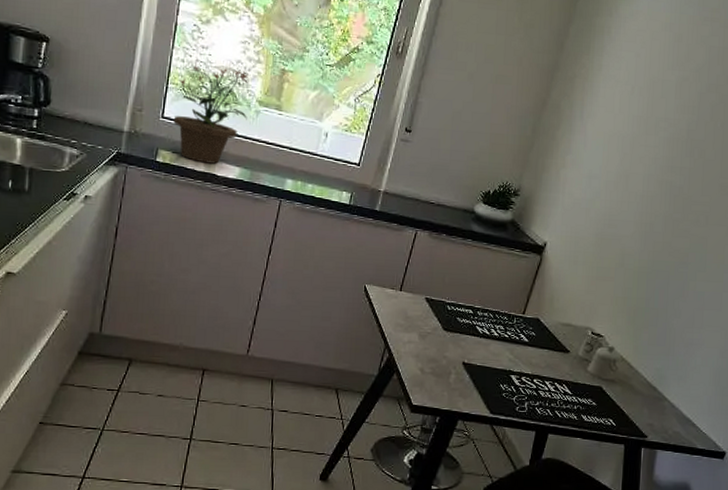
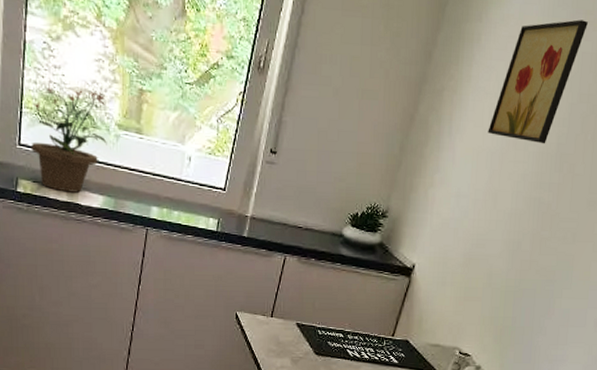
wall art: none [618,16,714,130] -> present [488,19,588,144]

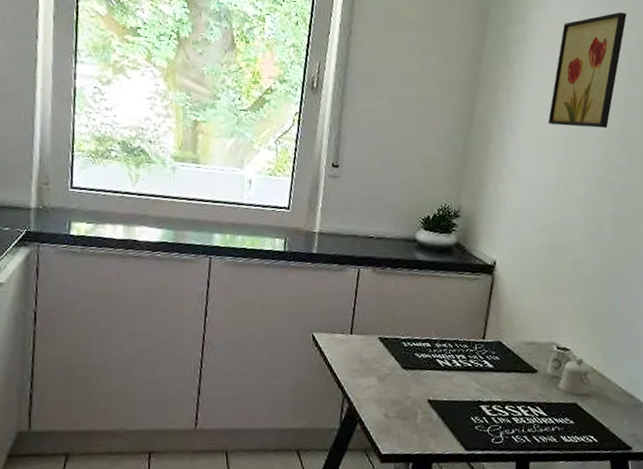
potted plant: present [31,86,107,193] -> none [83,127,163,230]

